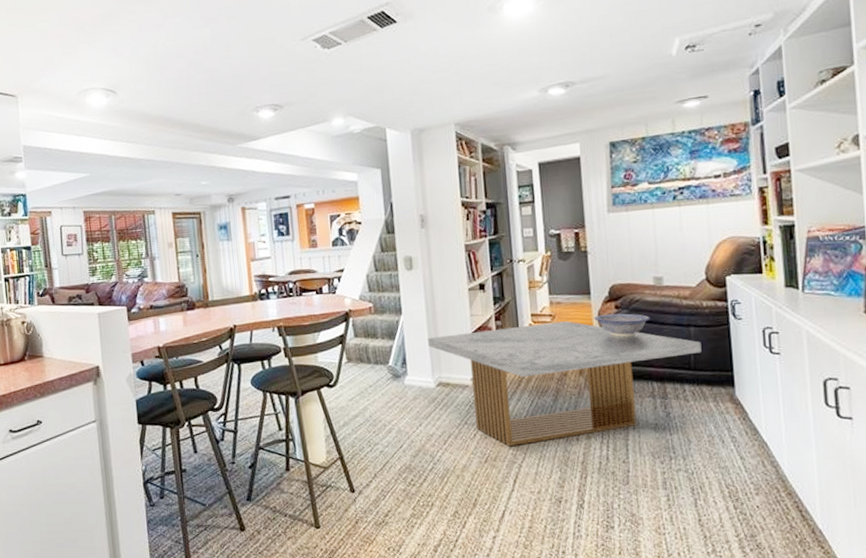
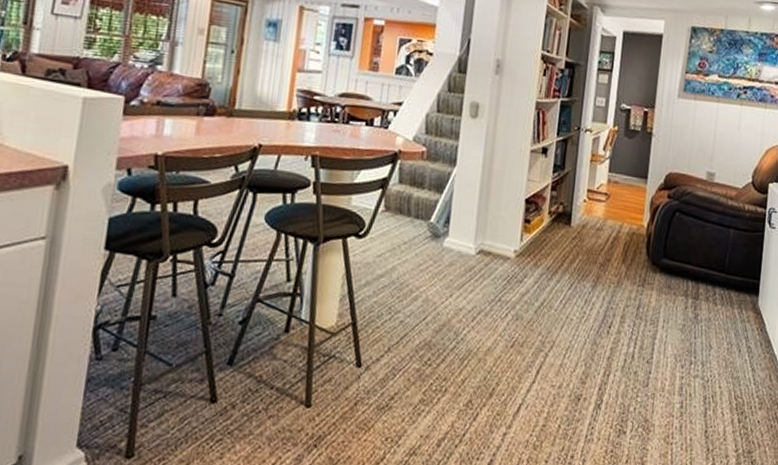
coffee table: present [428,321,702,446] -> none [477,197,737,332]
decorative bowl: present [594,313,651,337] -> none [646,202,698,230]

